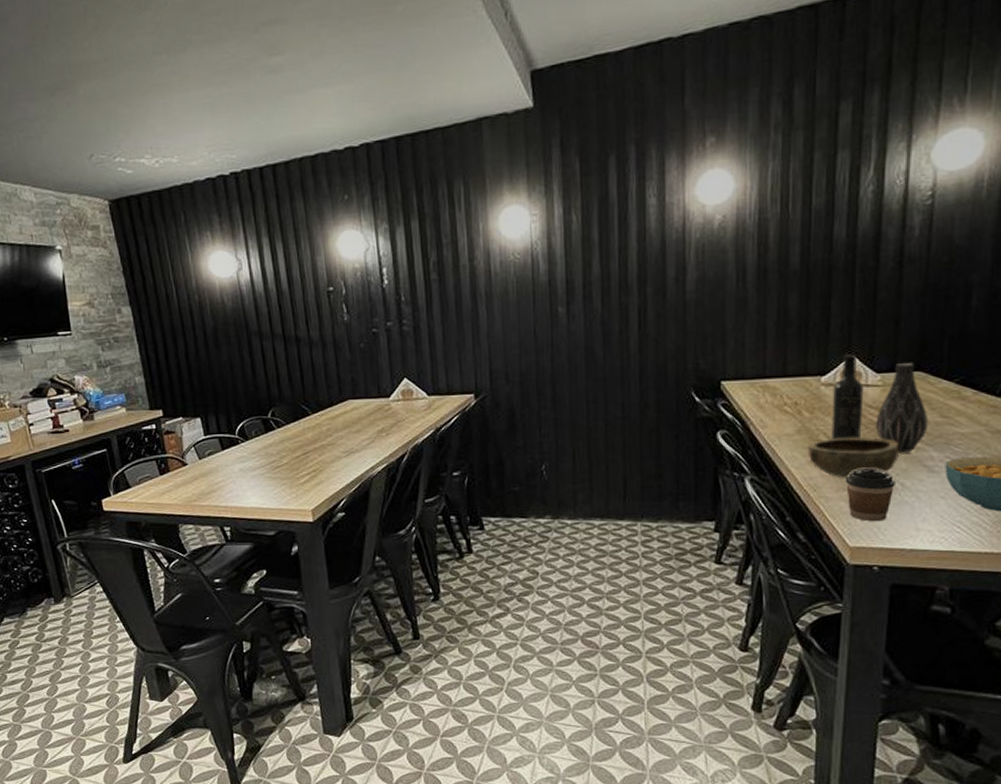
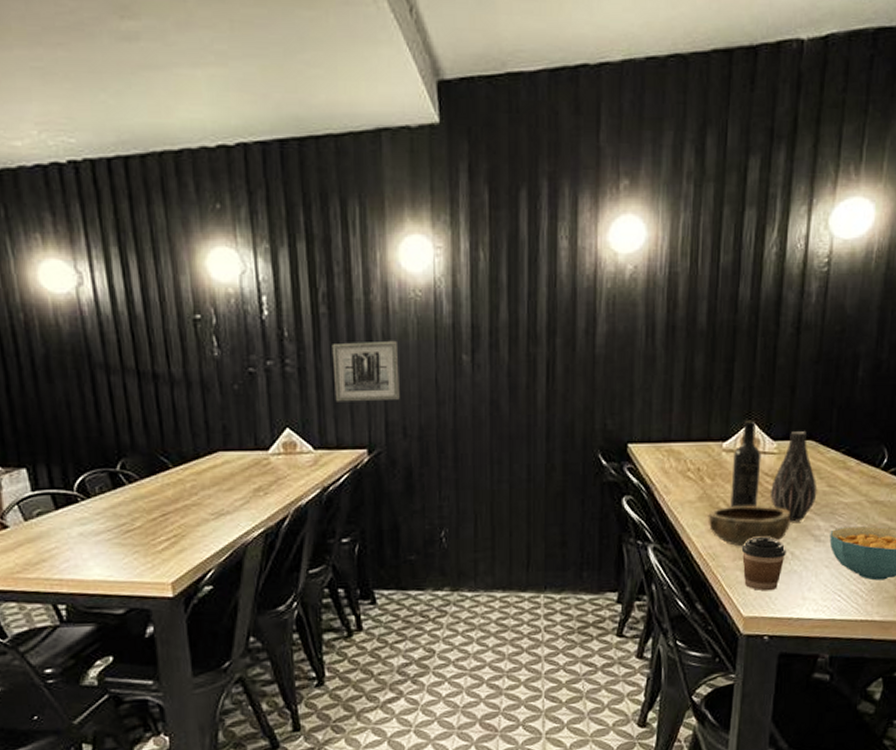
wall art: none [442,298,502,354] -> present [332,340,400,402]

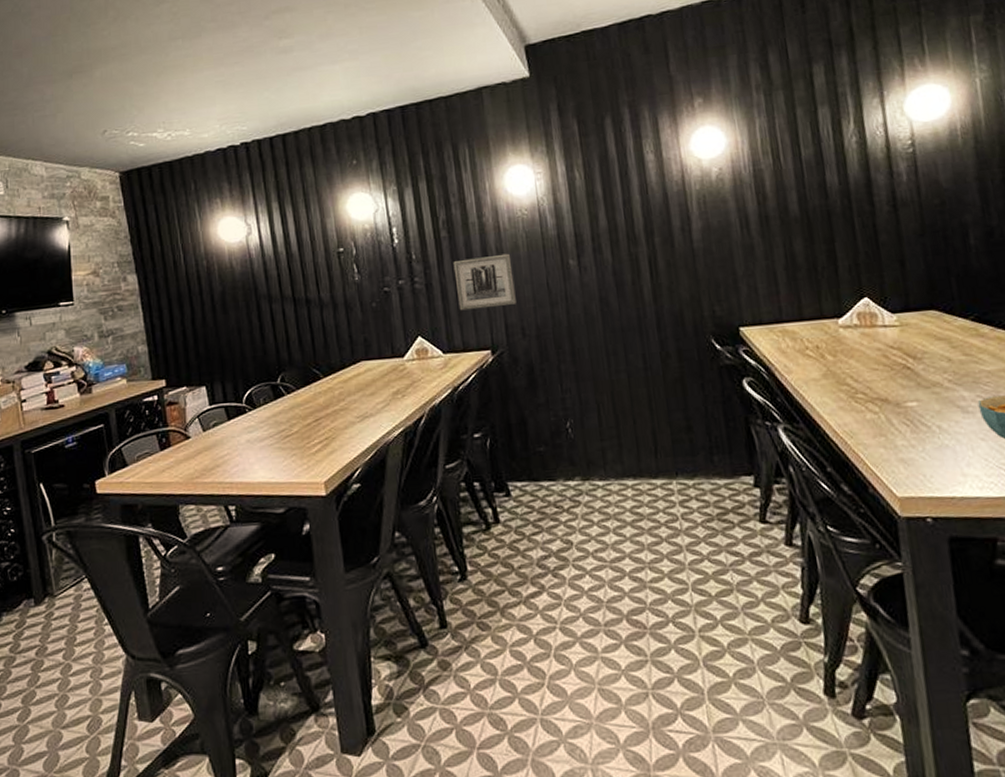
bowl: present [708,505,790,547] -> none [836,378,930,423]
wine bottle: present [730,421,762,508] -> none [851,296,889,382]
coffee cup: present [741,536,786,591] -> none [880,410,932,469]
vase: present [771,431,817,522] -> none [899,302,954,394]

